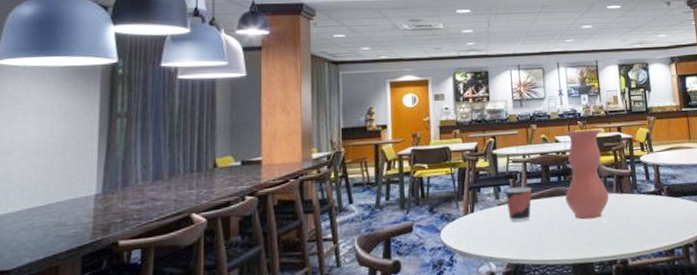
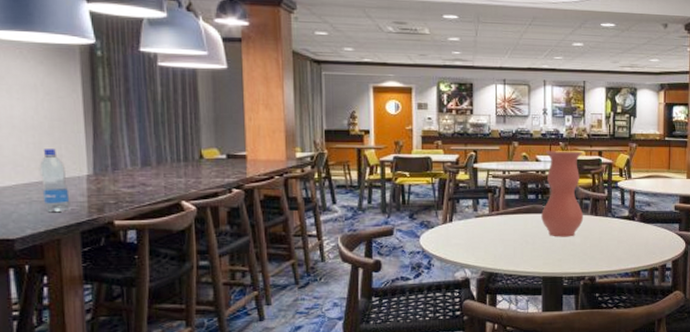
bottle: none [45,170,75,238] -> present [39,149,70,213]
cup: present [504,186,532,223] -> none [482,201,510,235]

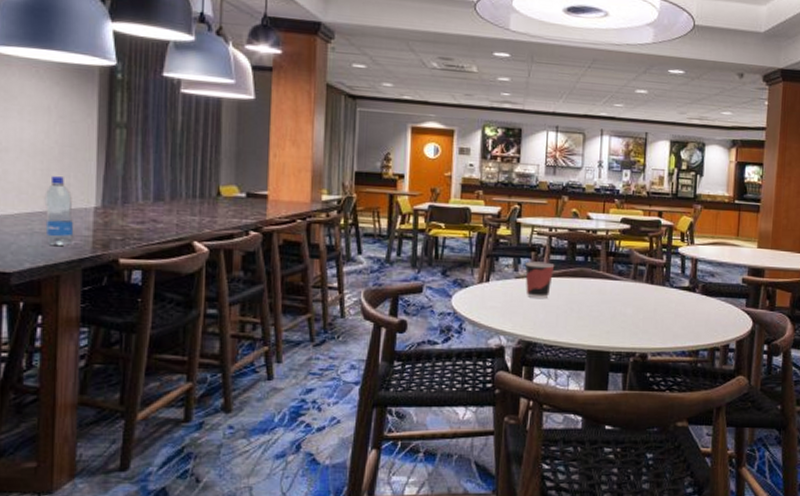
cup: none [482,201,510,235] -> present [524,261,555,299]
vase: present [541,151,584,237] -> none [589,208,641,307]

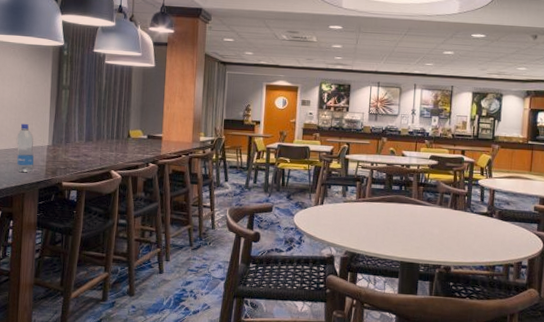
cup: present [524,261,555,299] -> none [351,189,375,220]

